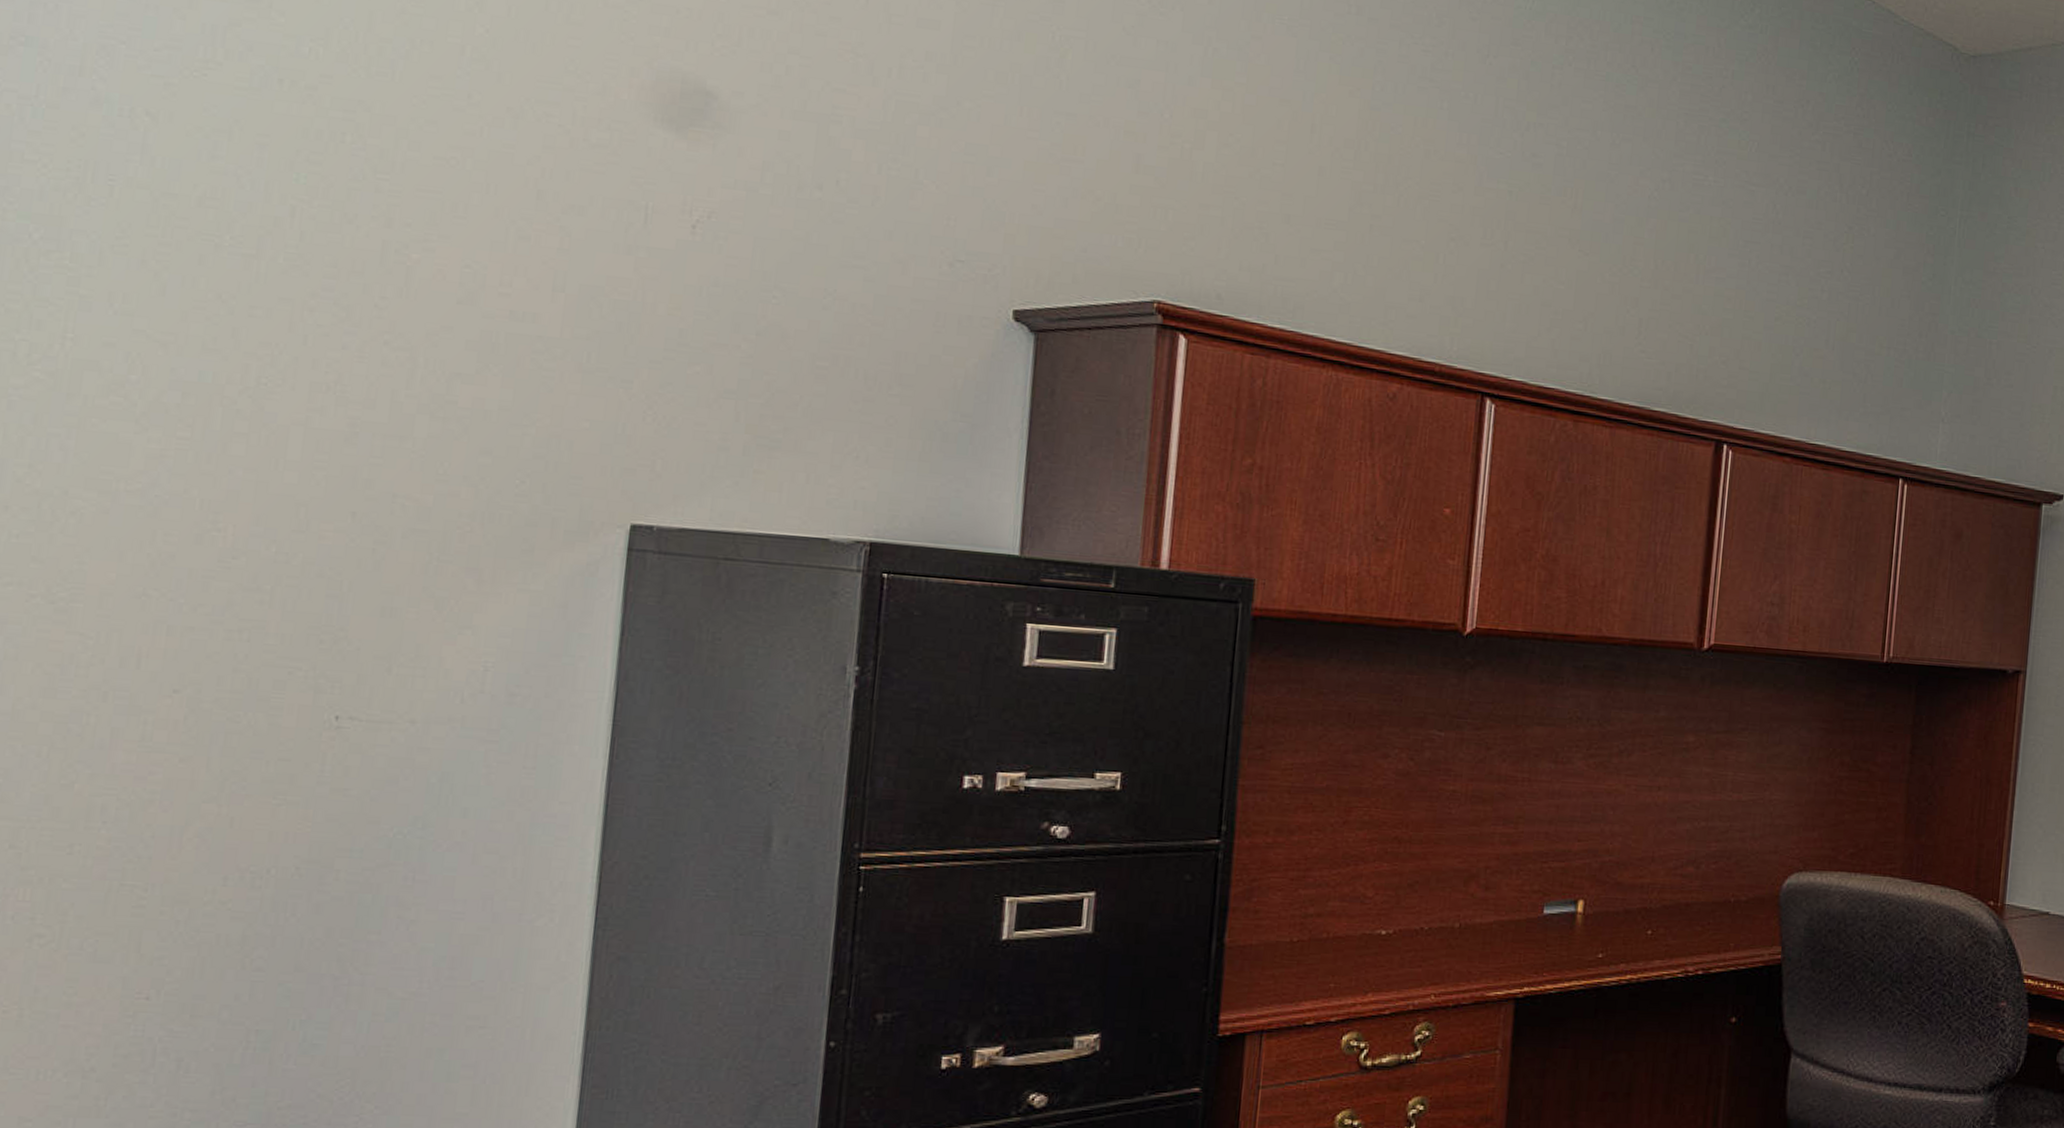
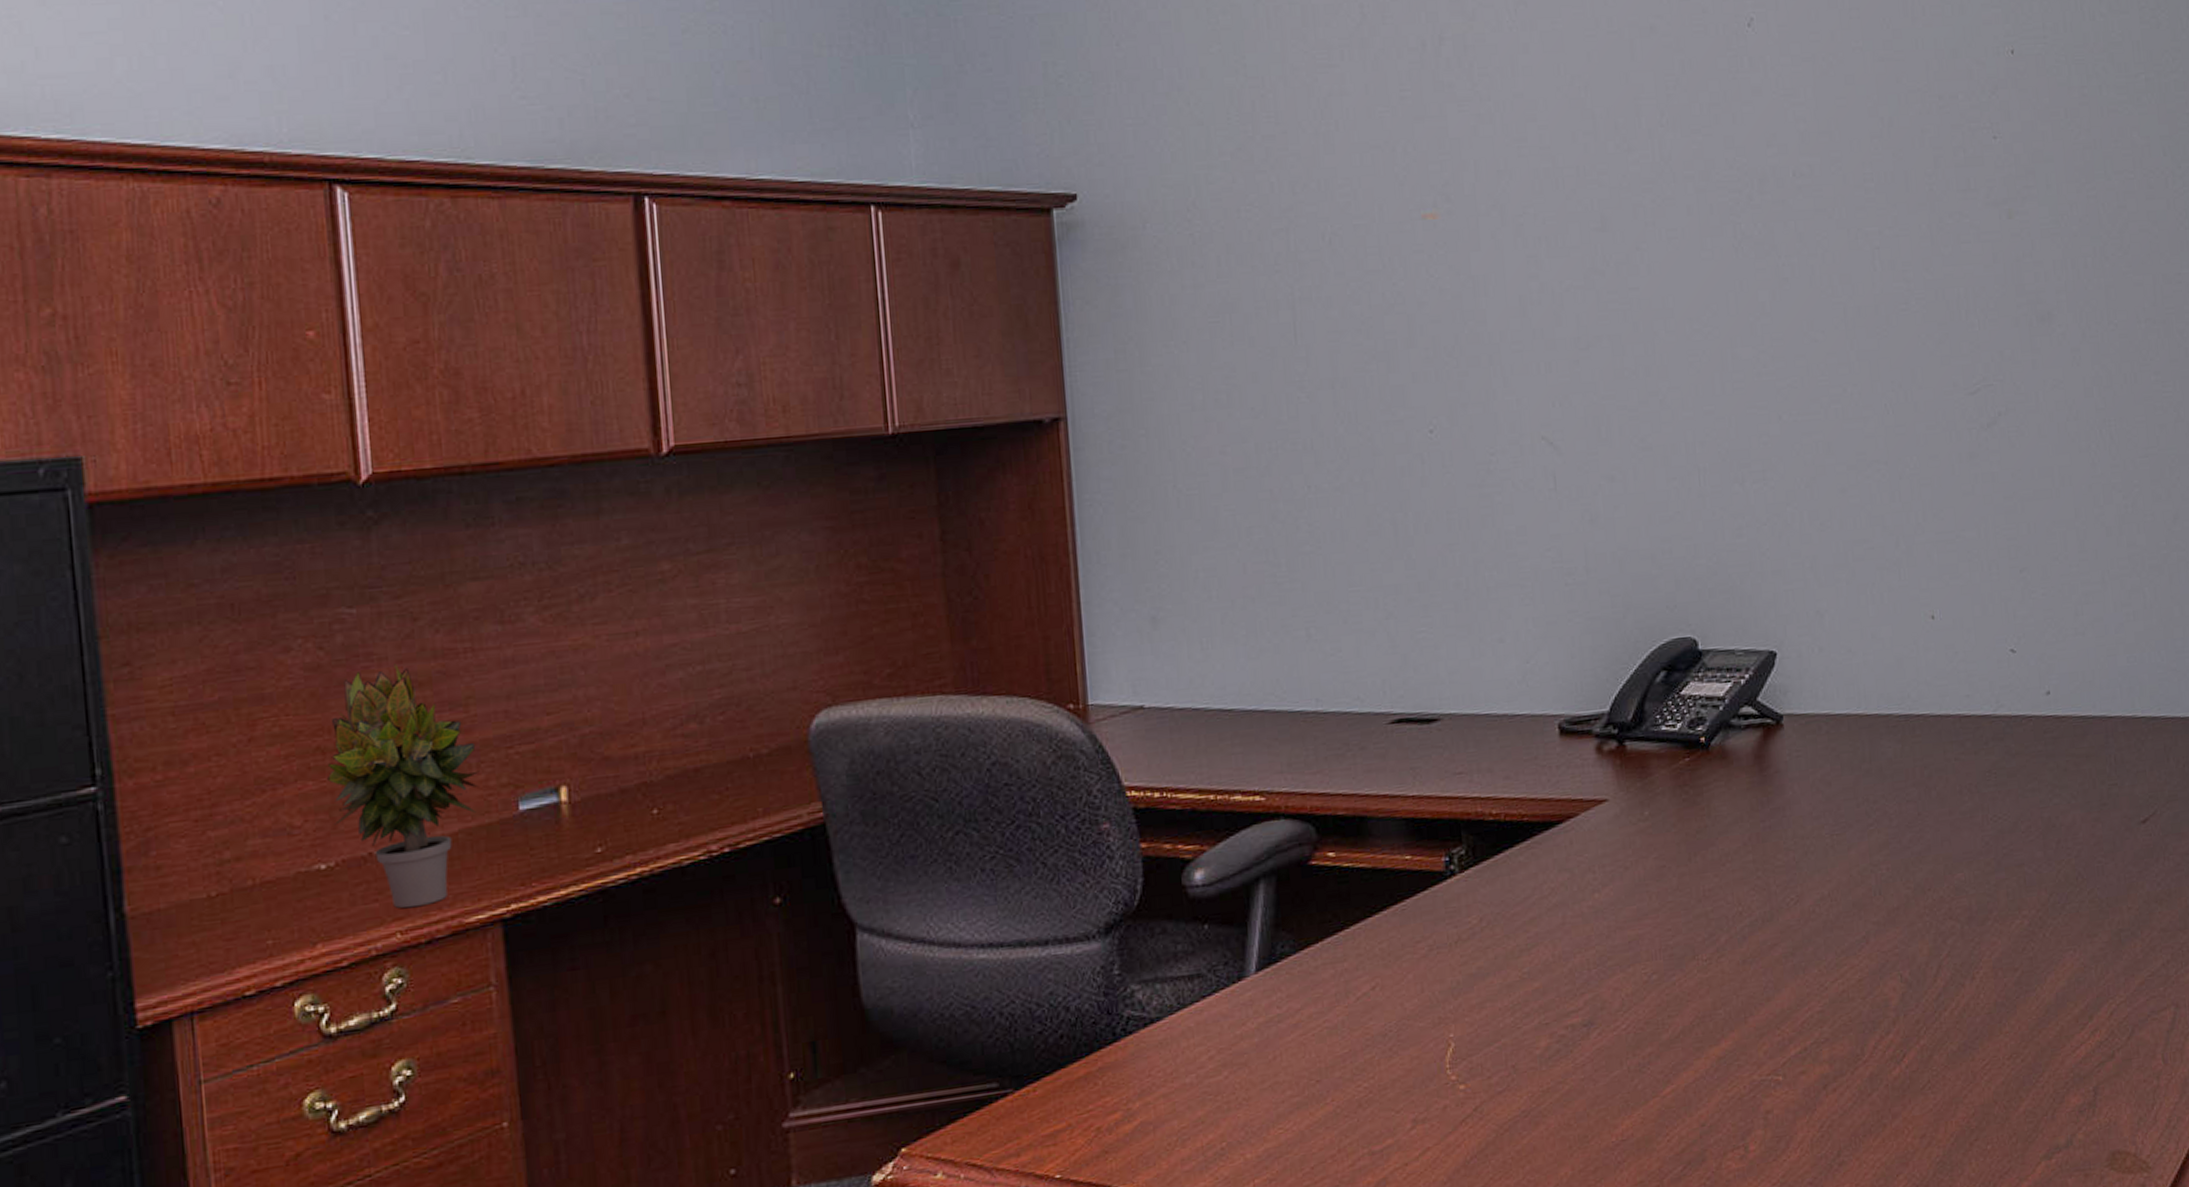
potted plant: none [1397,781,1519,978] -> present [326,664,480,910]

